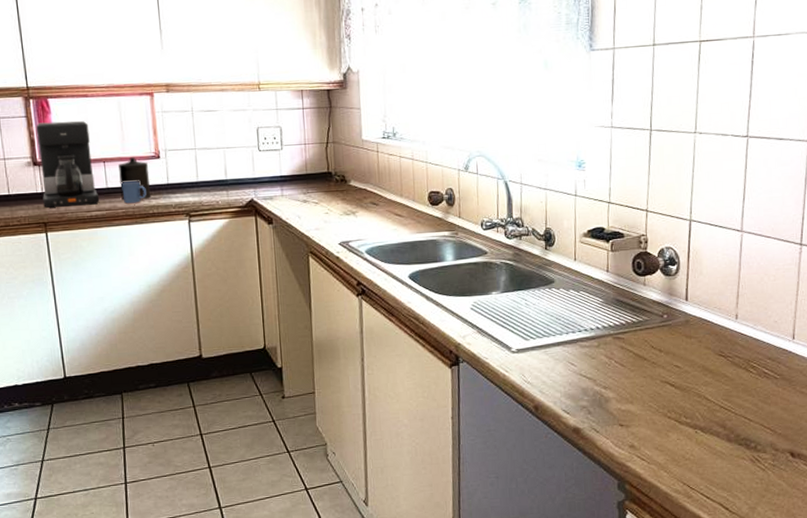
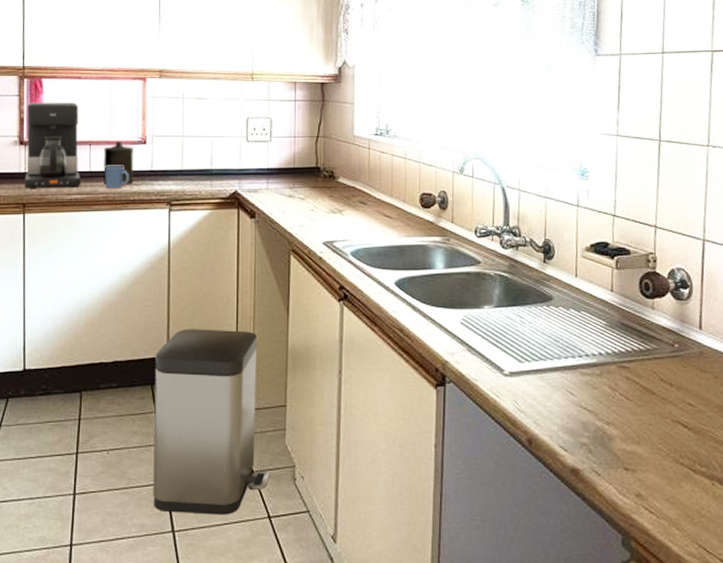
pedal bin: none [188,328,305,492] -> present [153,329,270,515]

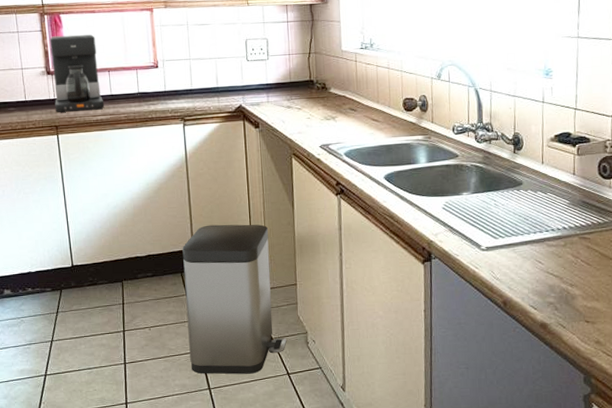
canister: present [103,141,134,185] -> none [121,67,150,106]
mug: present [105,165,130,190] -> none [124,88,147,110]

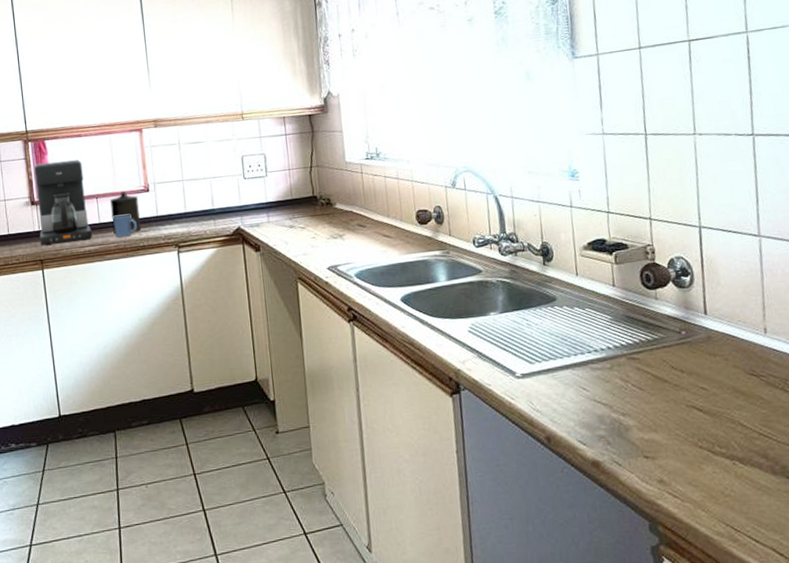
canister: none [121,67,150,106] -> present [110,191,142,234]
mug: none [124,88,147,110] -> present [113,214,138,239]
pedal bin: present [182,224,287,374] -> none [180,359,302,537]

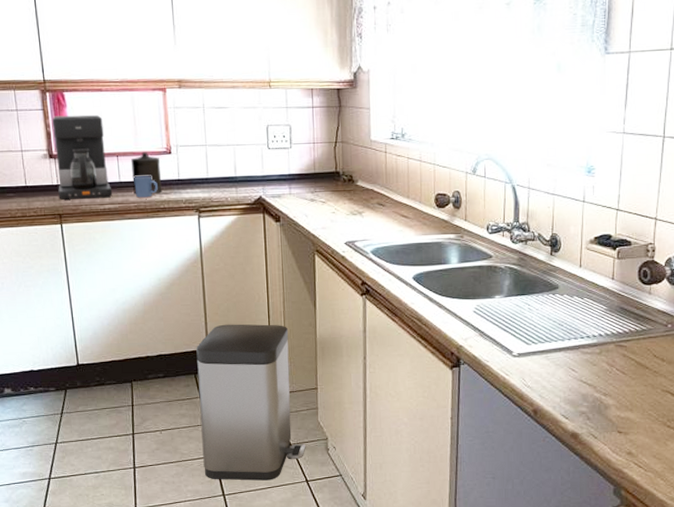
pedal bin: none [180,359,302,537] -> present [196,324,306,481]

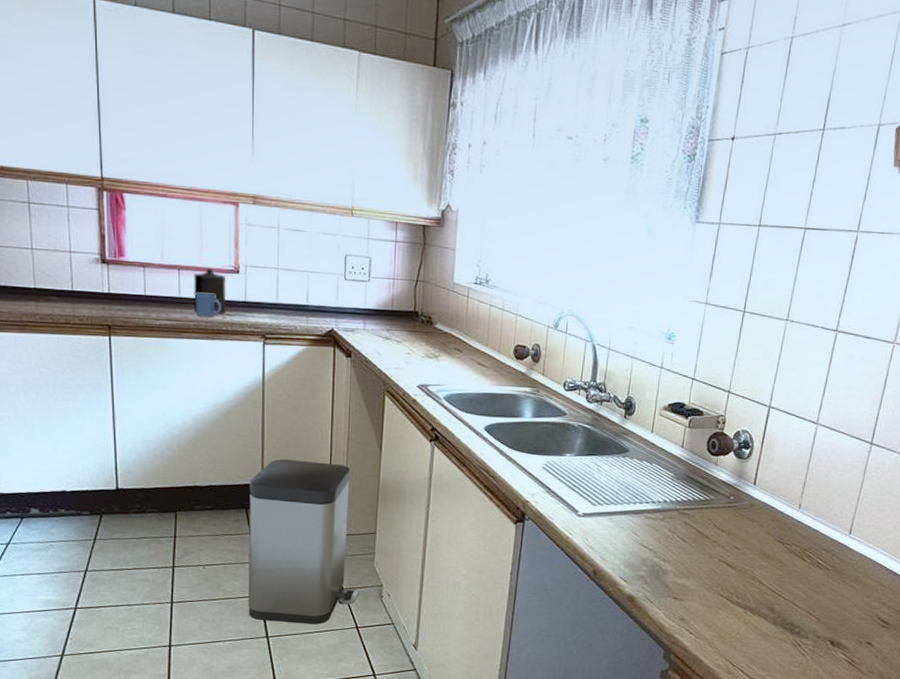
coffee maker: present [52,114,113,200] -> none [108,218,171,313]

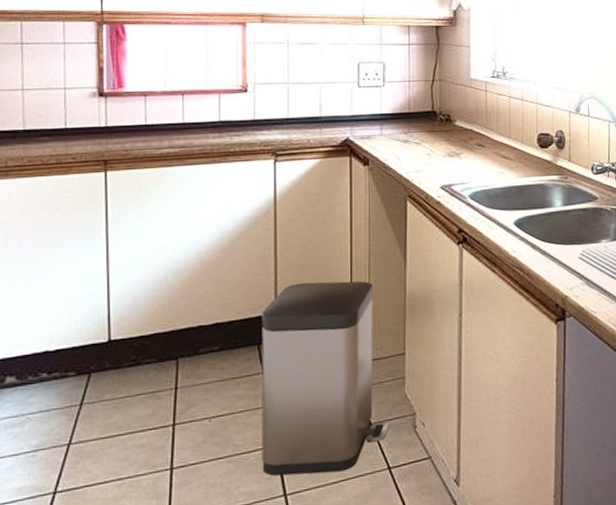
canister: present [194,268,226,314] -> none [199,90,234,137]
mug: present [195,292,223,319] -> none [200,115,230,142]

